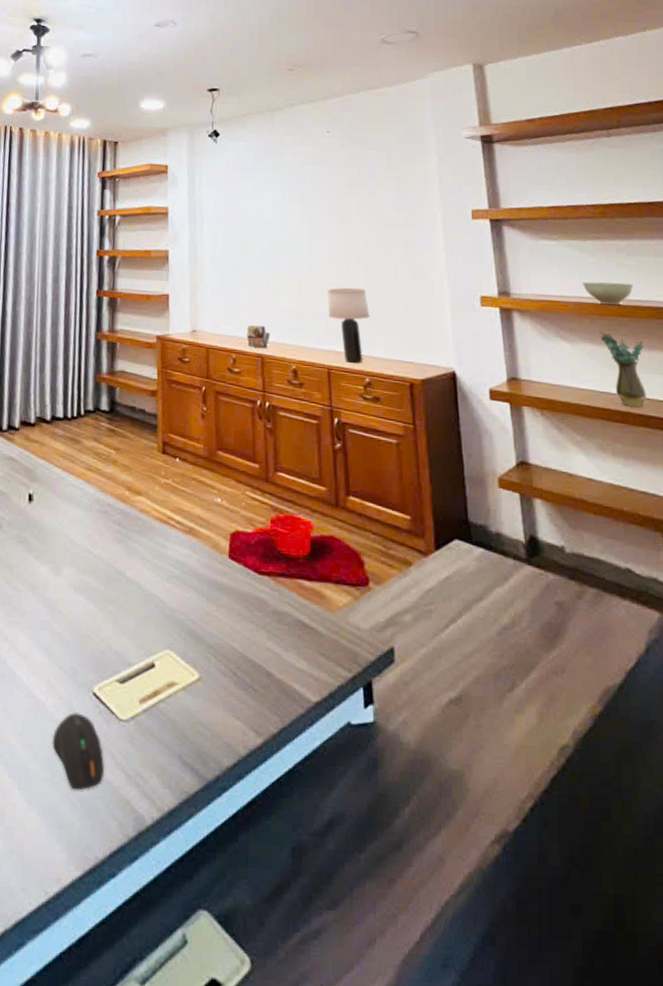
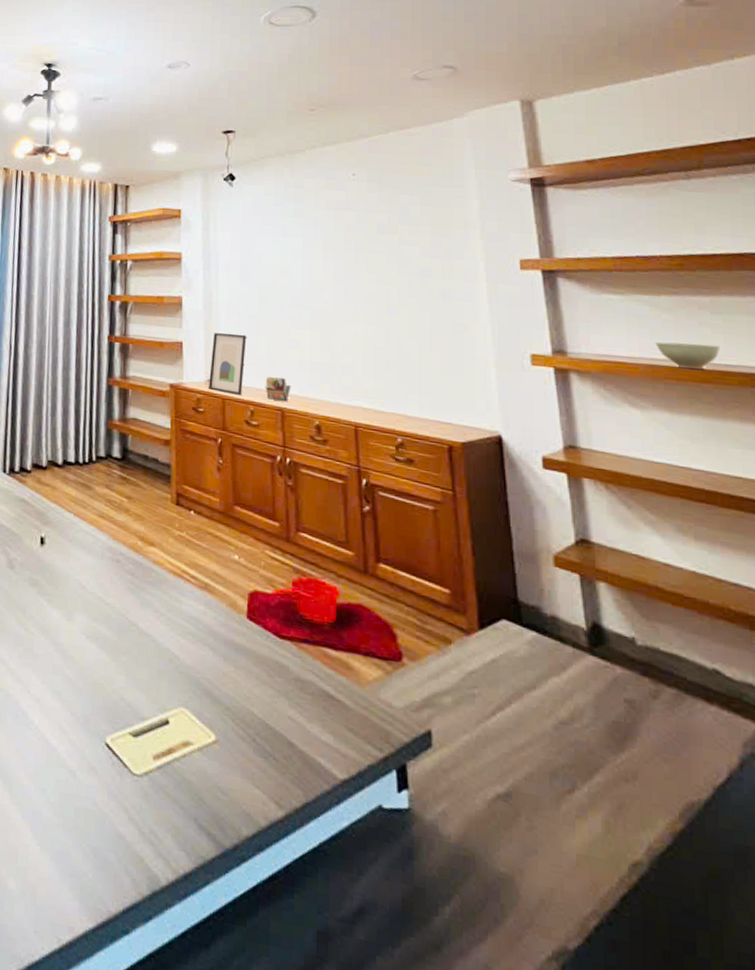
computer mouse: present [51,712,104,790] -> none [64,761,117,841]
picture frame: none [194,284,230,344] -> present [209,333,247,395]
table lamp: present [327,287,370,363] -> none [353,340,402,422]
vase: present [600,332,646,407] -> none [678,399,738,487]

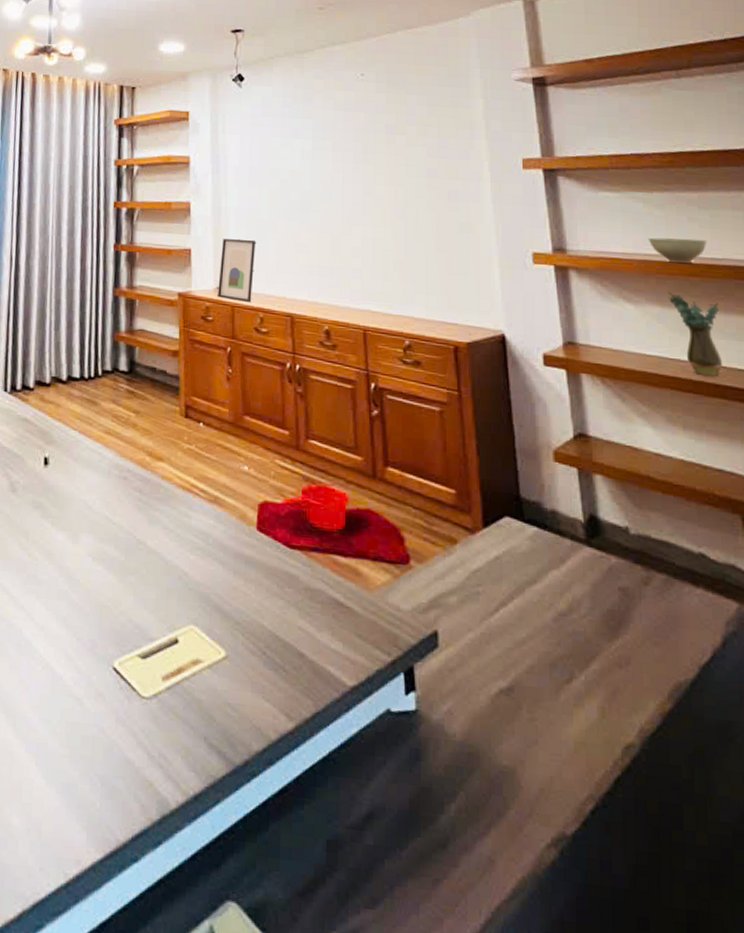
decorative box: present [265,377,292,401] -> none [274,282,301,307]
vase: none [678,399,738,487] -> present [669,293,722,376]

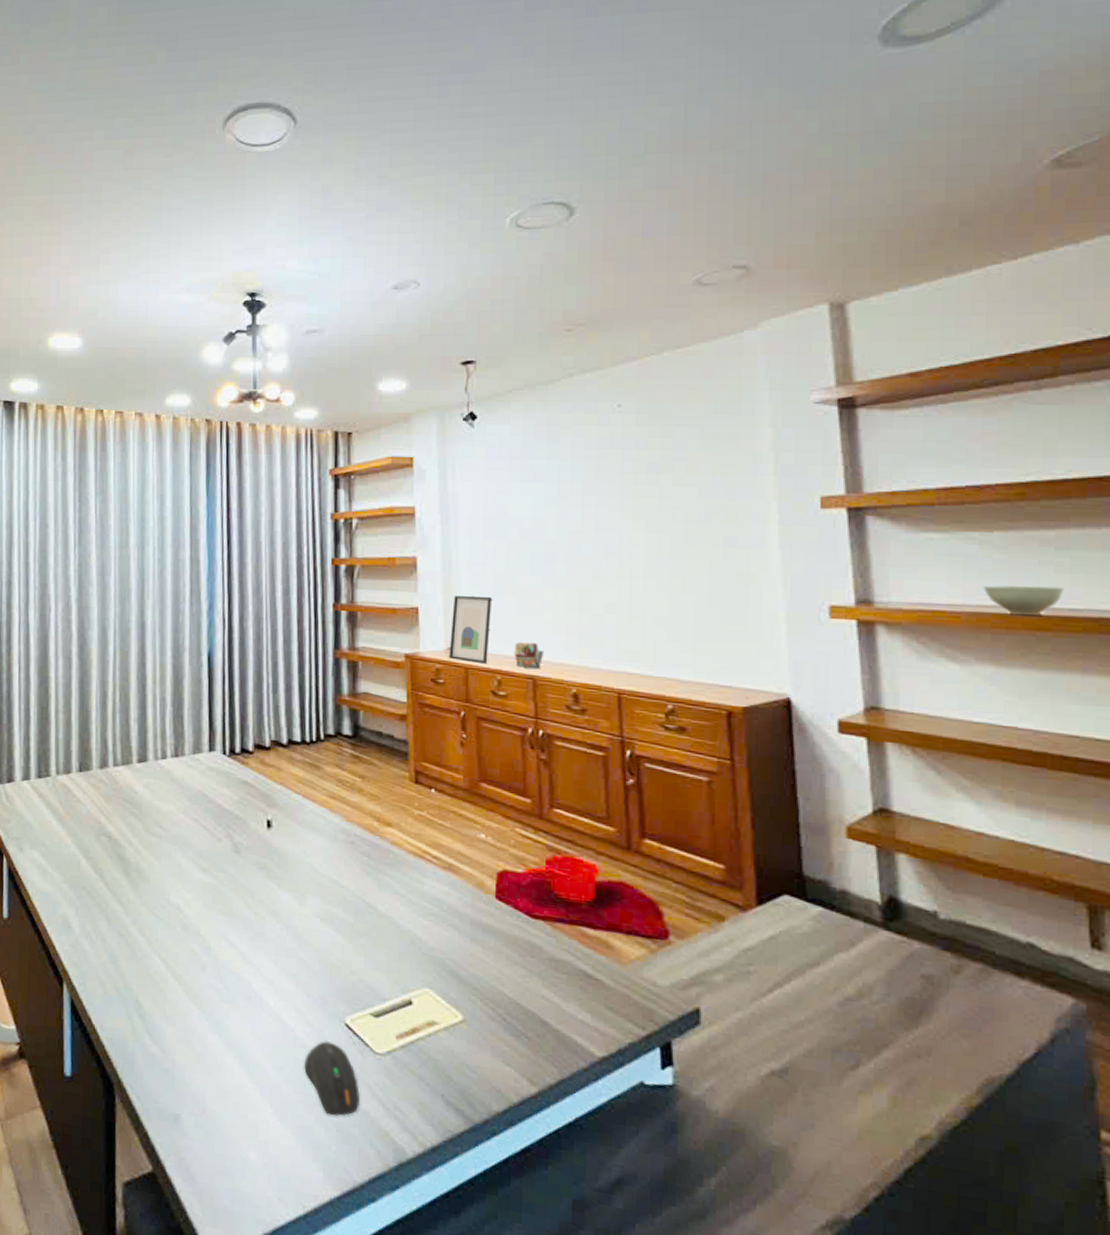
computer mouse: none [70,687,125,769] -> present [303,1041,360,1116]
decorative box: none [274,282,301,307] -> present [514,642,545,668]
vase: present [669,293,722,376] -> none [1007,650,1074,747]

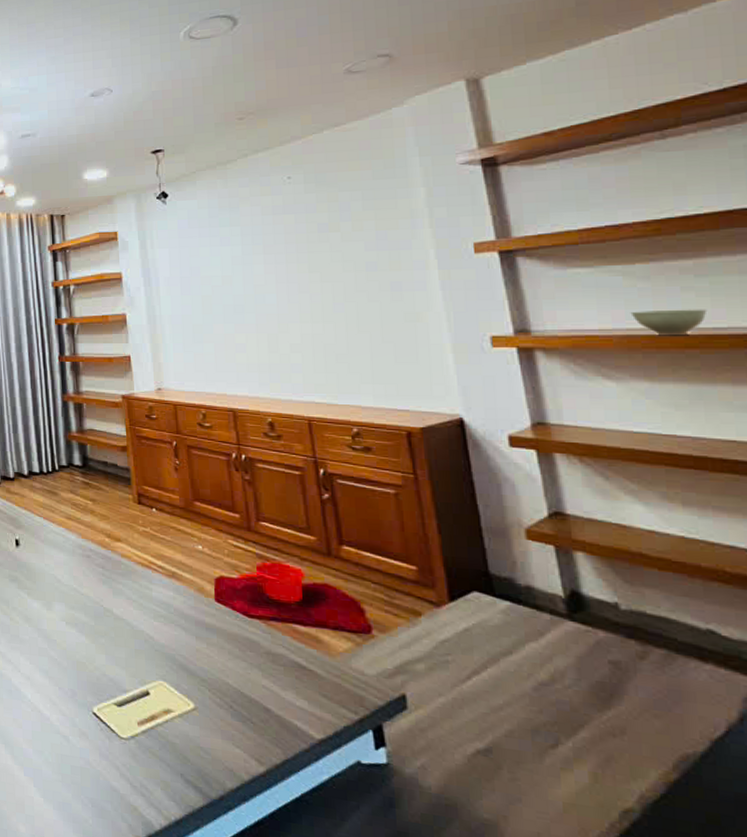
computer mouse: present [303,1041,360,1116] -> none [59,727,110,793]
picture frame: present [449,595,493,663] -> none [159,343,193,400]
decorative box: present [514,642,545,668] -> none [214,380,241,402]

